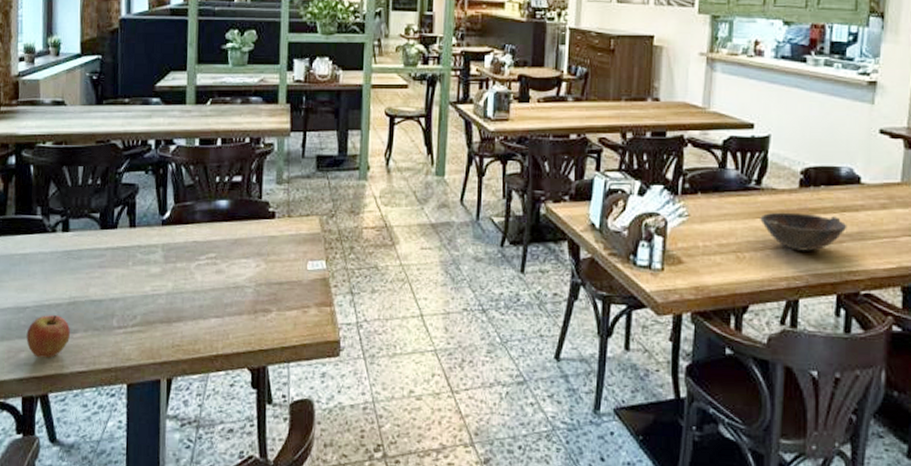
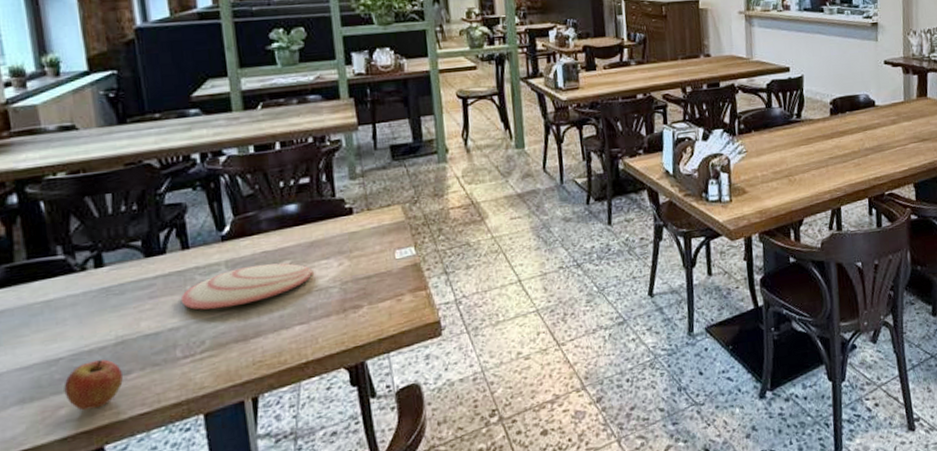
plate: none [123,253,232,289] -> present [180,263,312,310]
bowl: present [760,212,847,251] -> none [803,135,870,168]

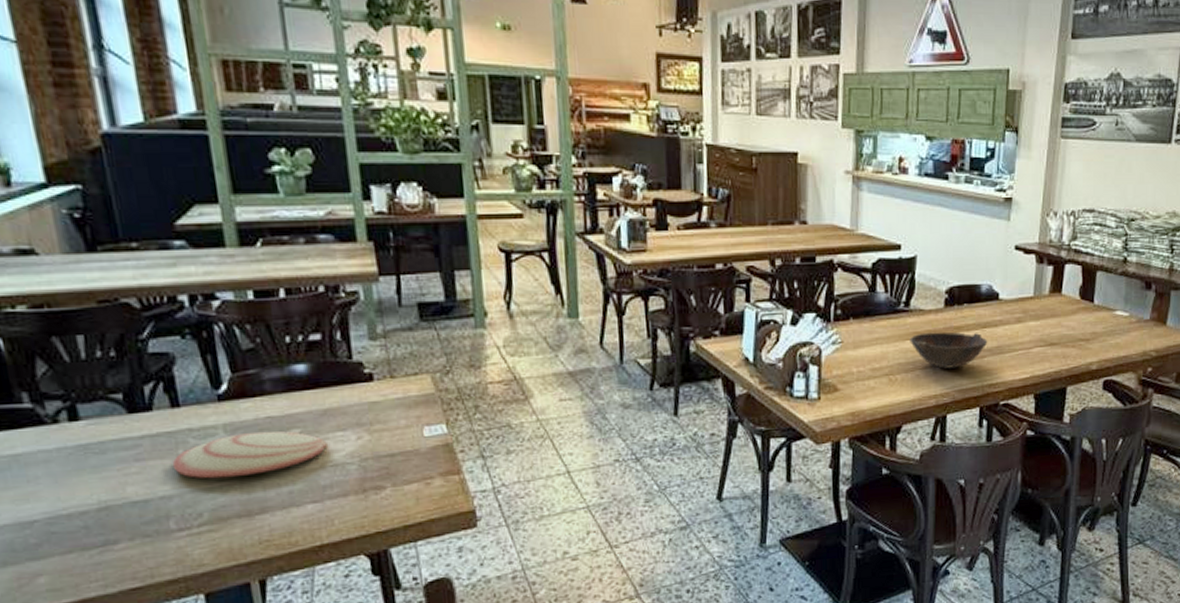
apple: present [64,359,123,411] -> none [41,526,110,581]
bowl: none [803,135,870,168] -> present [910,332,988,369]

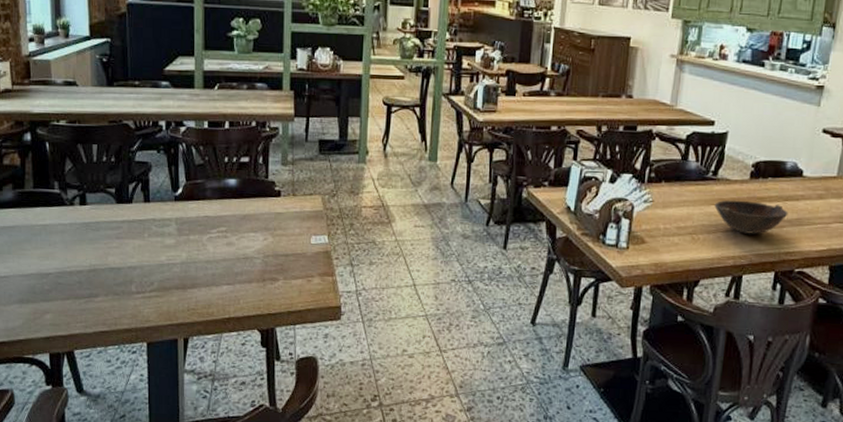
plate: present [172,431,326,479] -> none [139,226,242,259]

